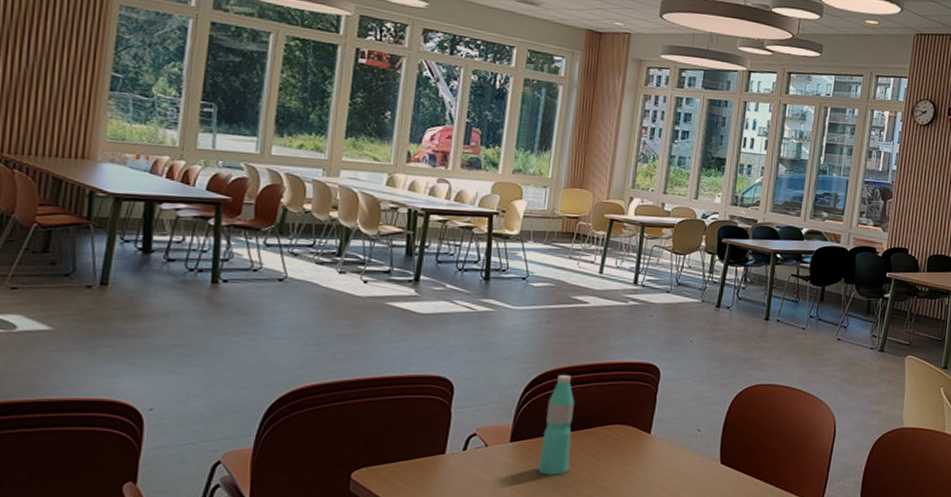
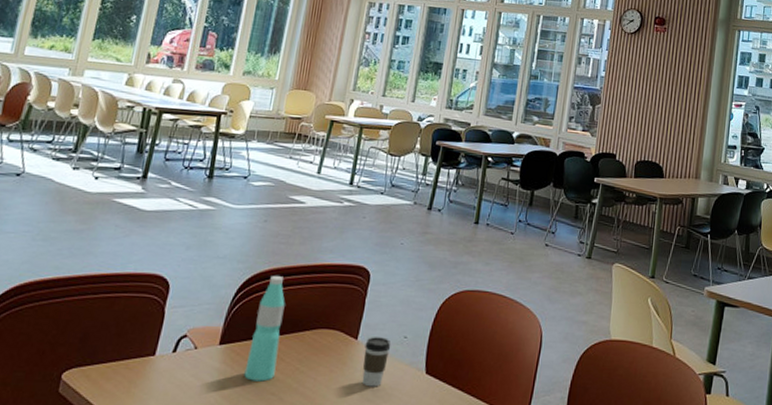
coffee cup: none [657,431,685,478] -> present [361,337,391,387]

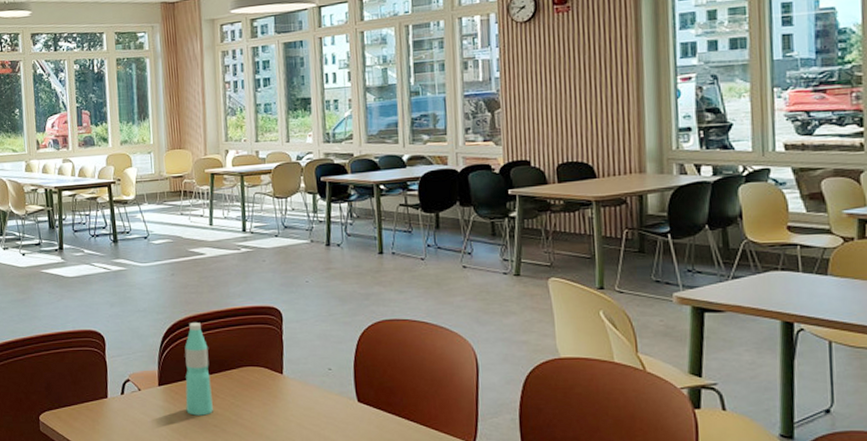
coffee cup: present [361,337,391,387] -> none [291,371,317,416]

